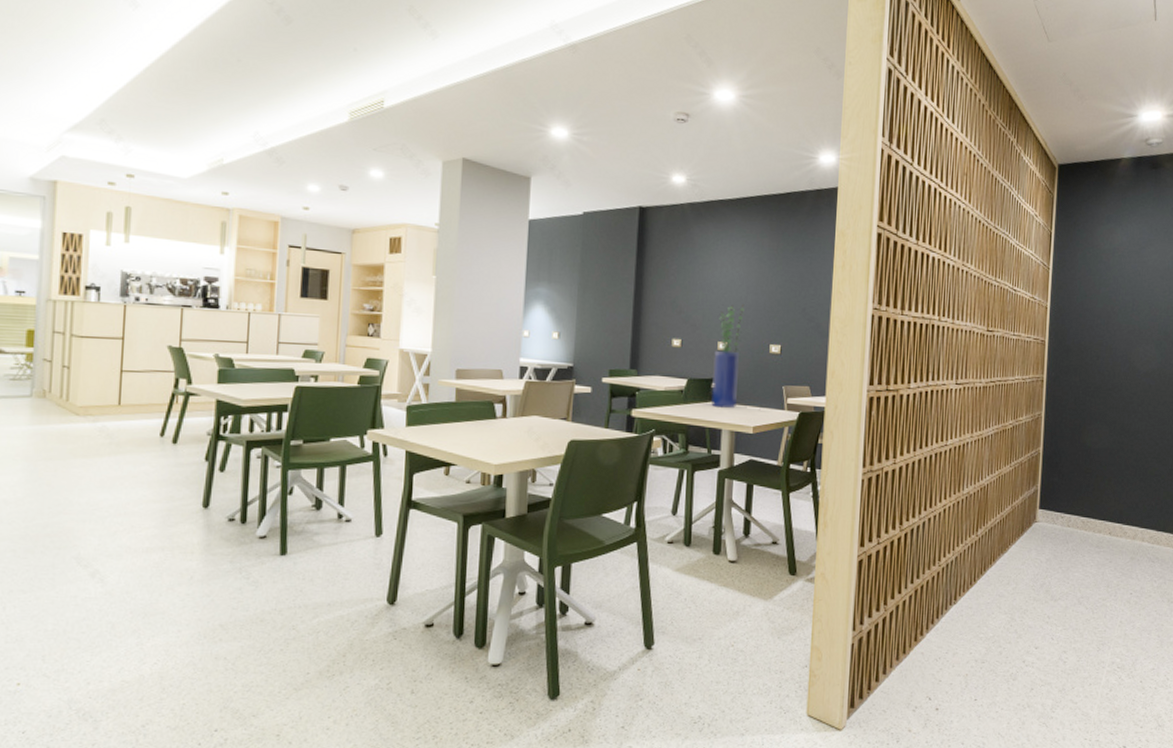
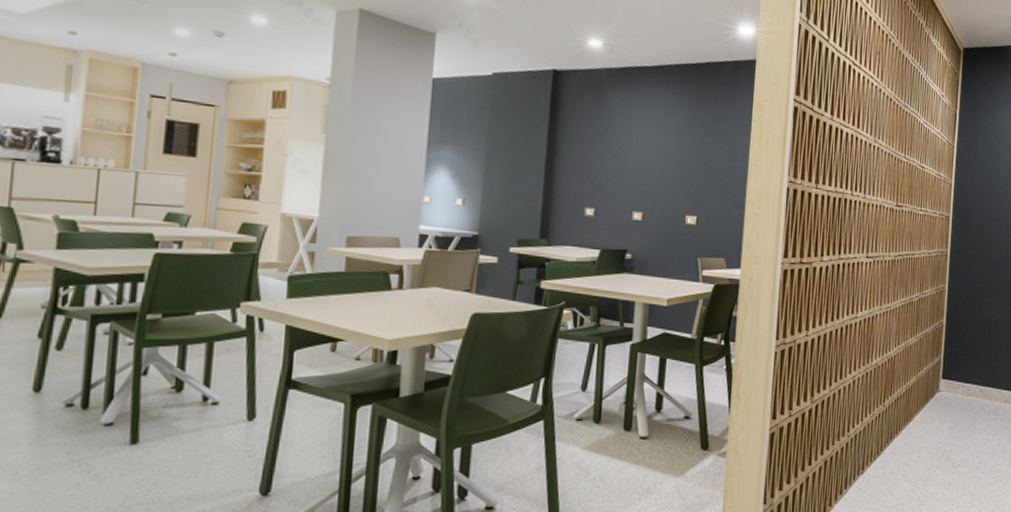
vase: present [711,304,745,409] -> none [625,174,661,281]

